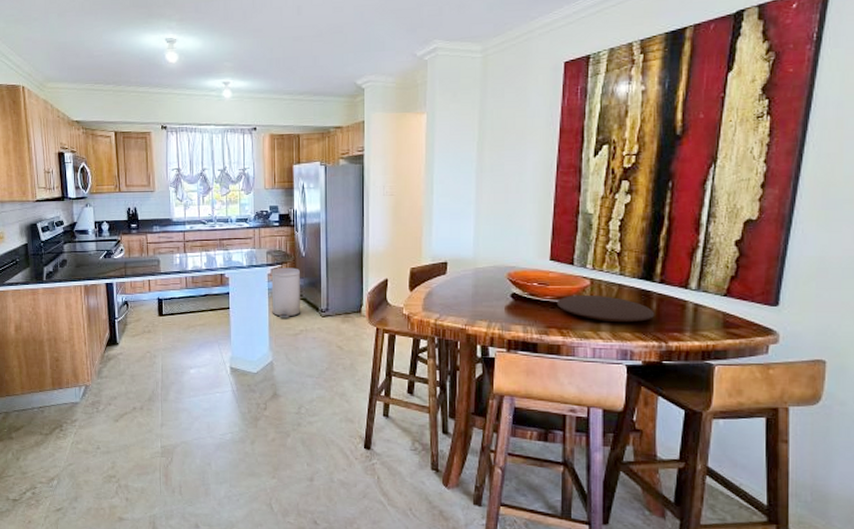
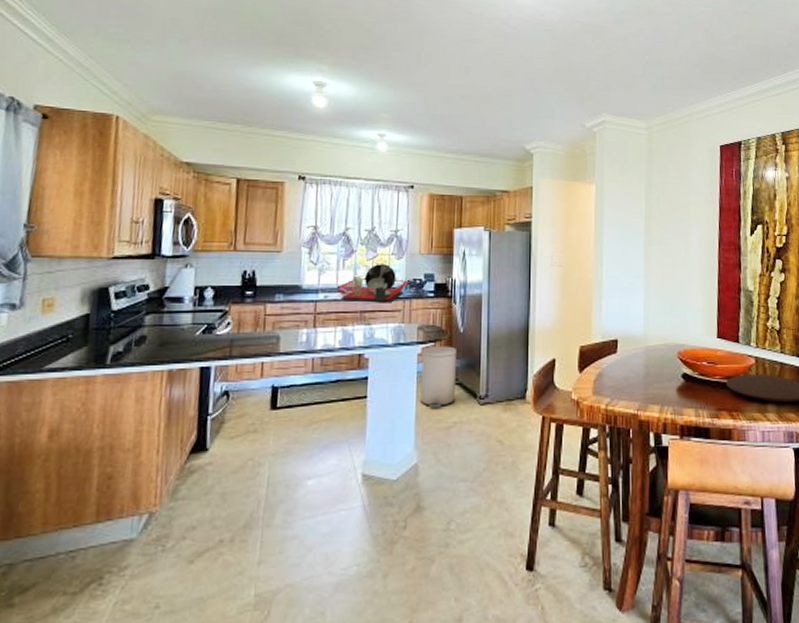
dish rack: none [199,199,257,232] -> present [336,264,409,303]

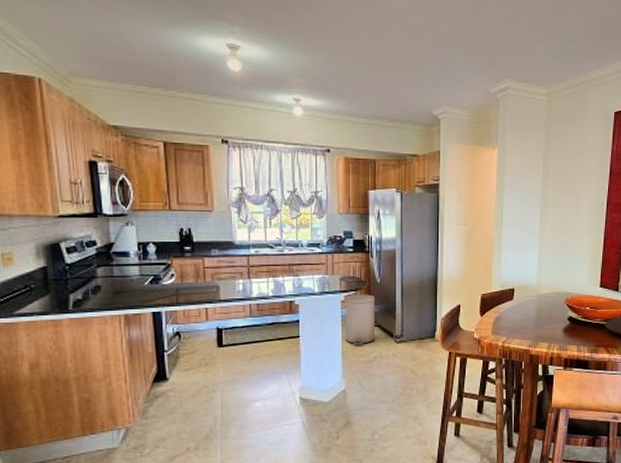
dish rack: present [336,264,409,303] -> none [265,222,330,257]

